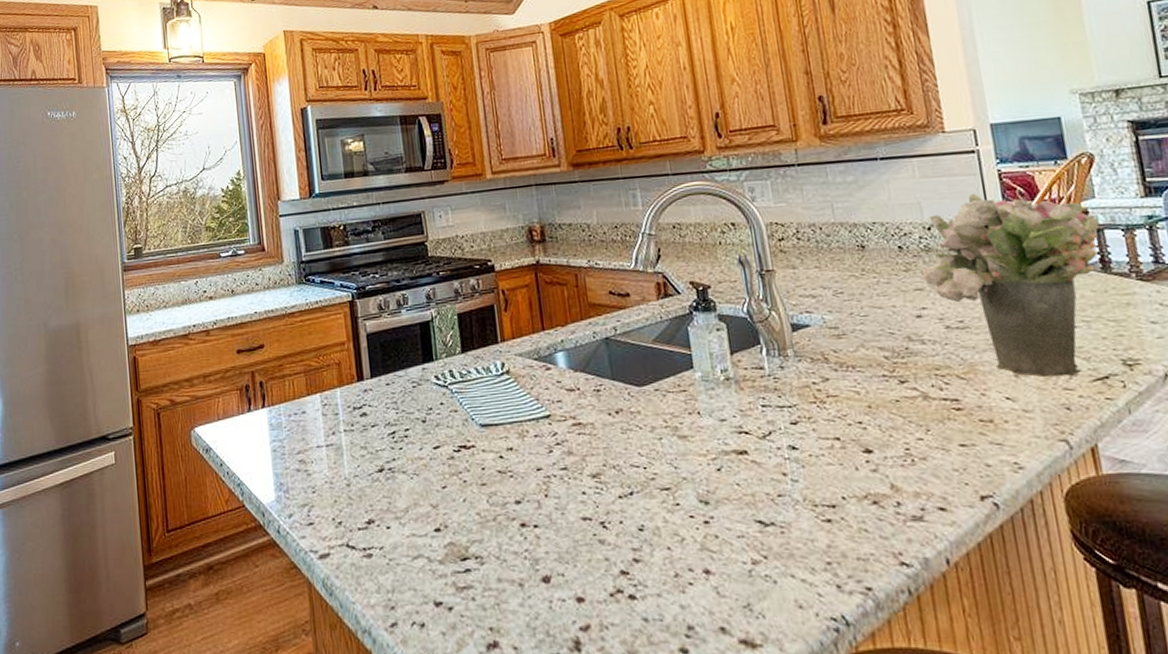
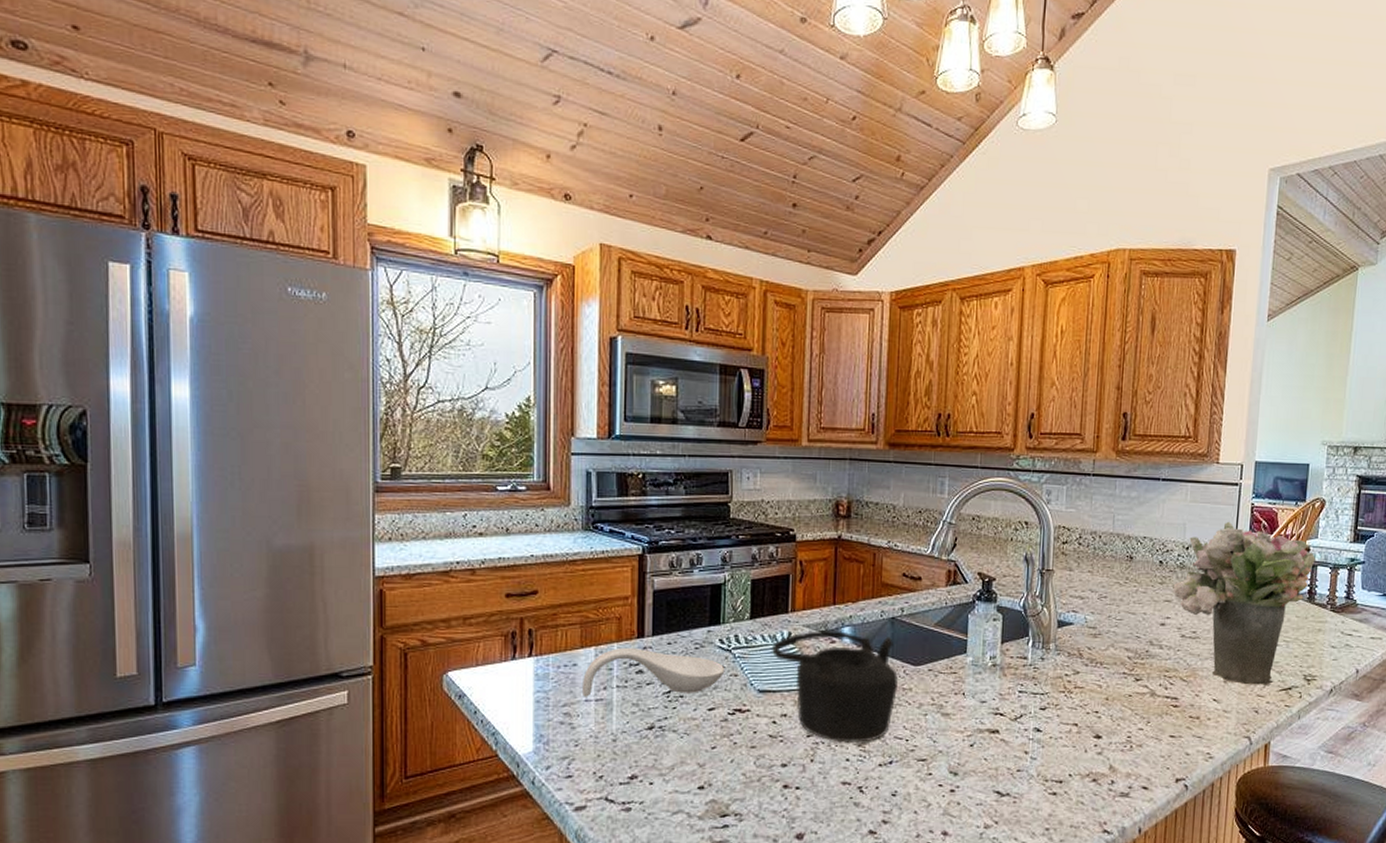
spoon rest: none [312,391,445,443] -> present [581,647,725,697]
teapot: none [486,357,626,474] -> present [771,630,898,743]

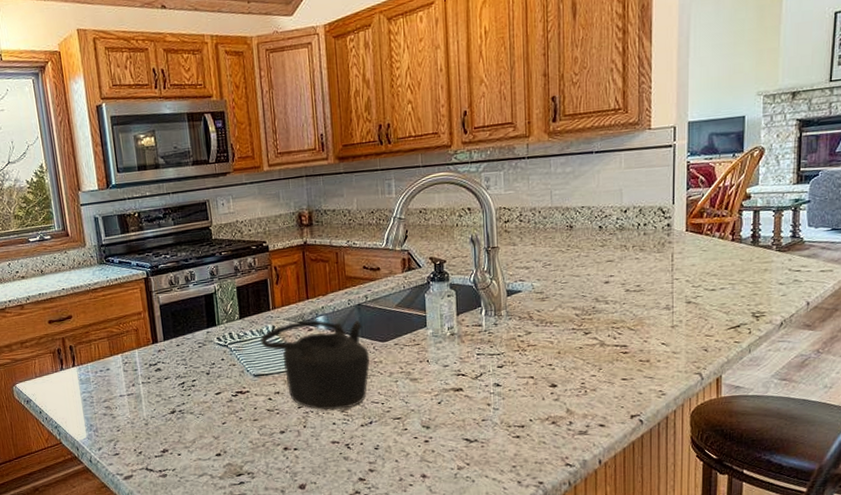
spoon rest: present [581,647,725,697] -> none [115,351,225,393]
flower bouquet: present [1174,521,1315,687] -> none [615,181,757,328]

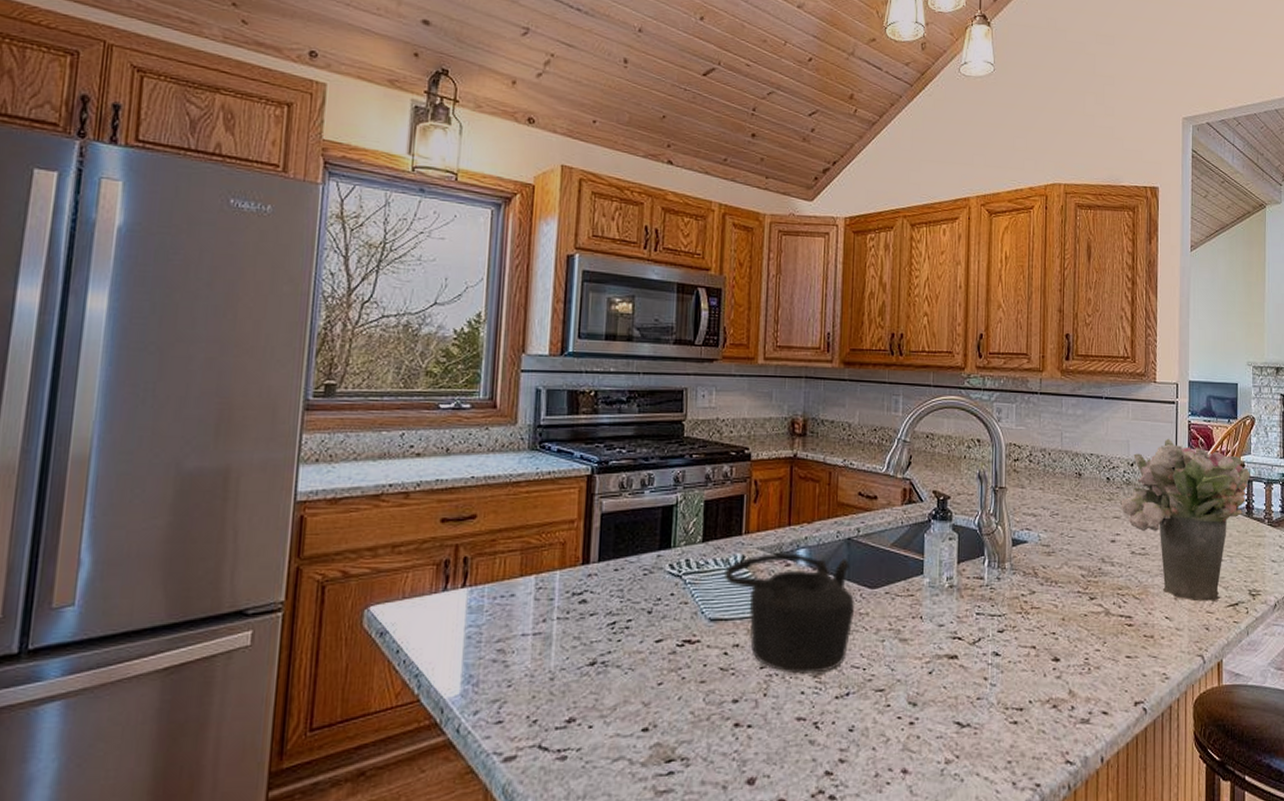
flower bouquet: none [615,181,757,328] -> present [1122,438,1250,603]

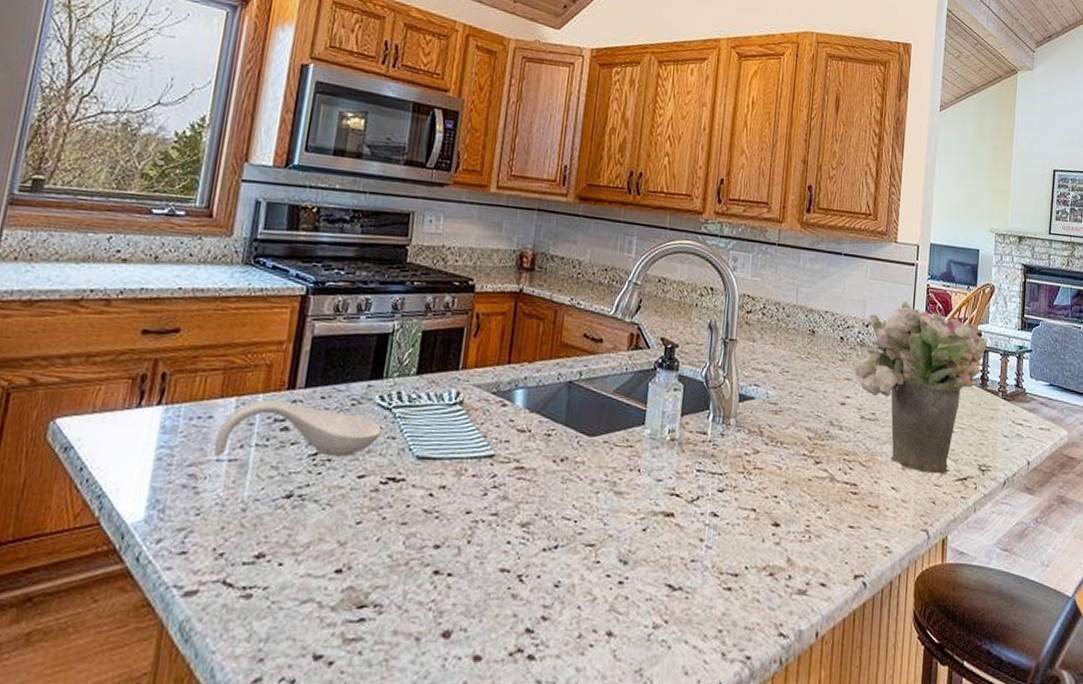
spoon rest: none [518,575,675,631] -> present [213,399,383,457]
teapot: present [723,553,855,674] -> none [435,391,571,522]

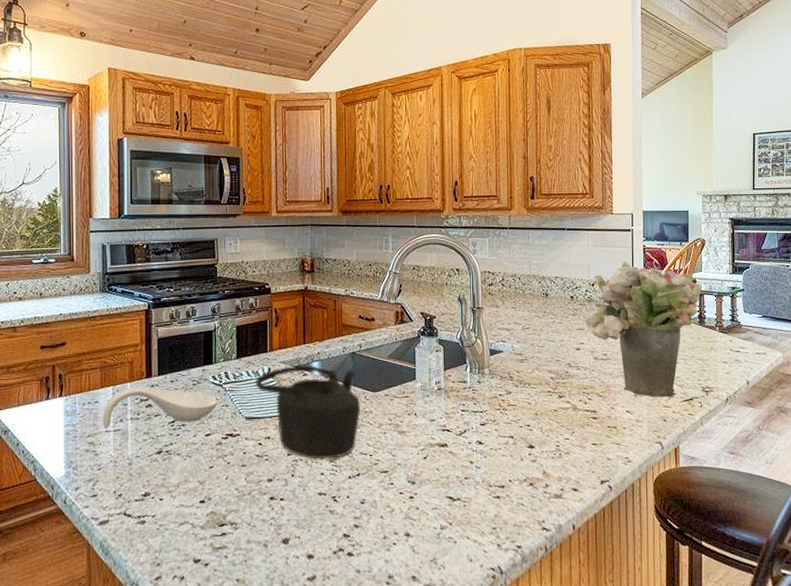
teapot: none [435,391,571,522] -> present [254,365,361,459]

